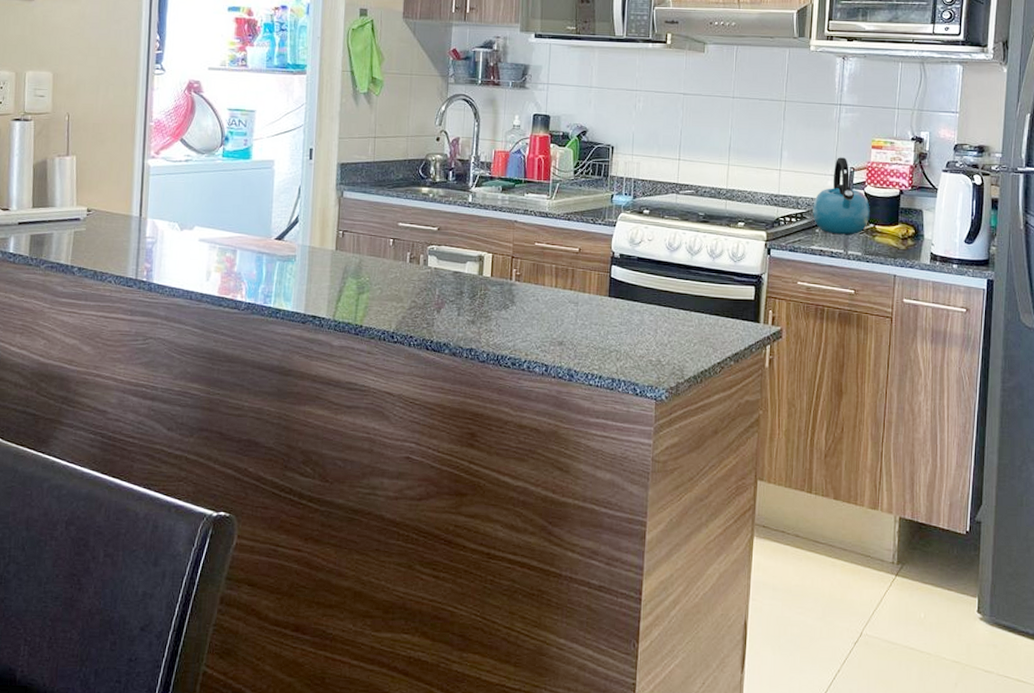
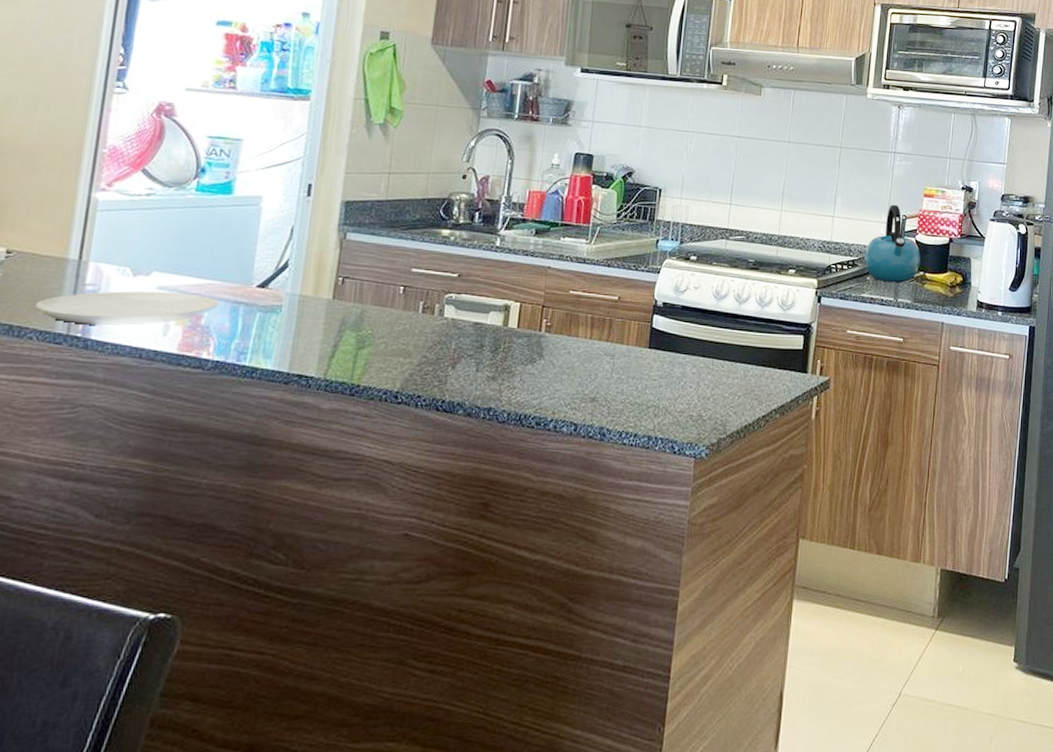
plate: none [112,243,247,272] -> present [36,291,219,326]

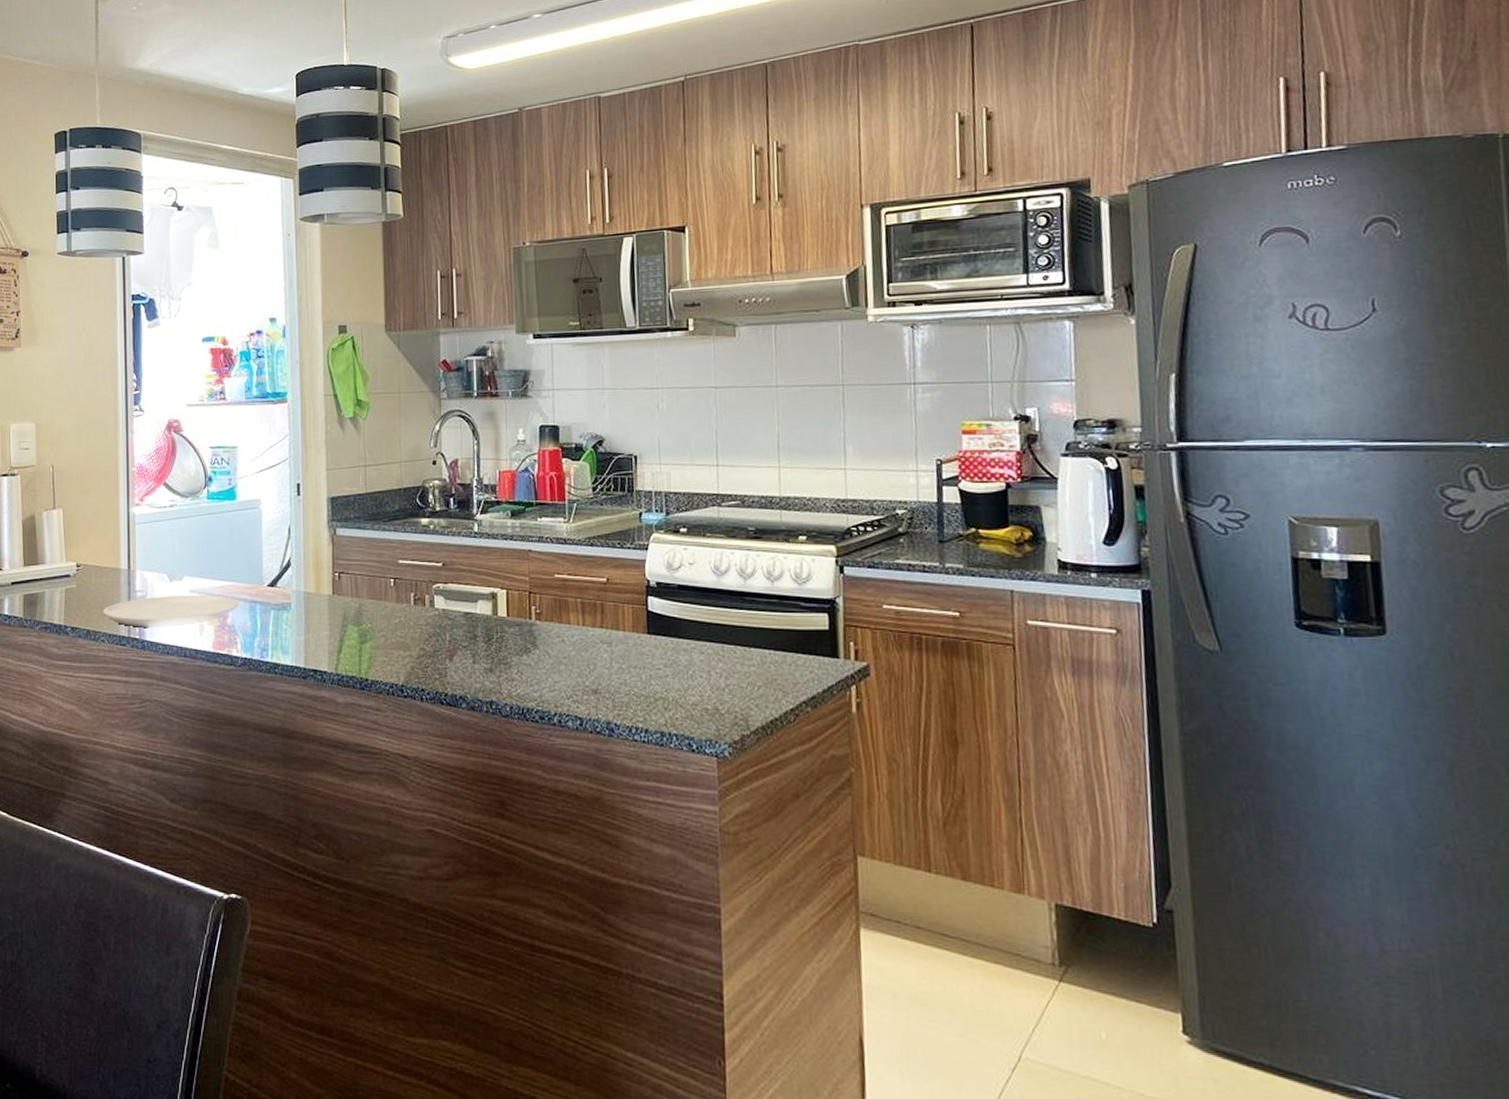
kettle: present [864,205,921,283] -> none [892,448,970,544]

